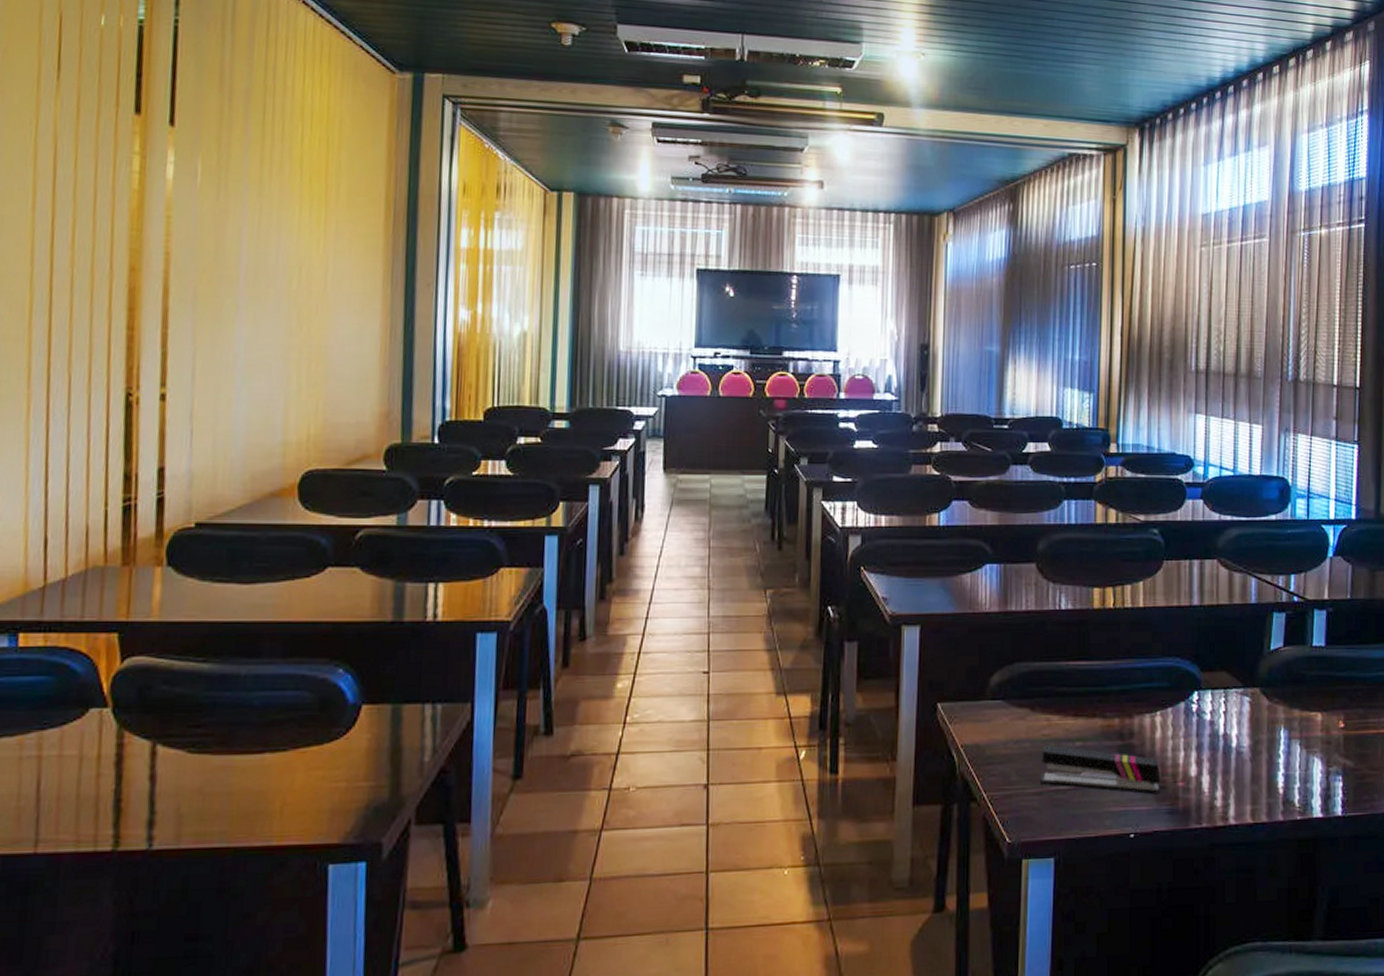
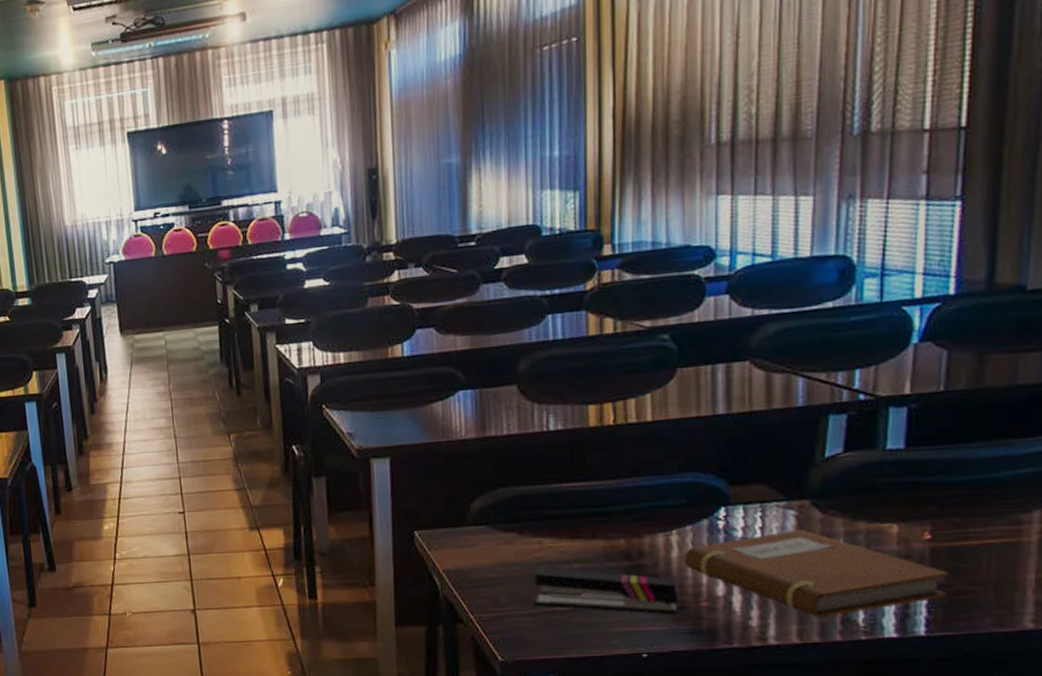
notebook: none [1165,714,1356,798] -> present [683,529,948,617]

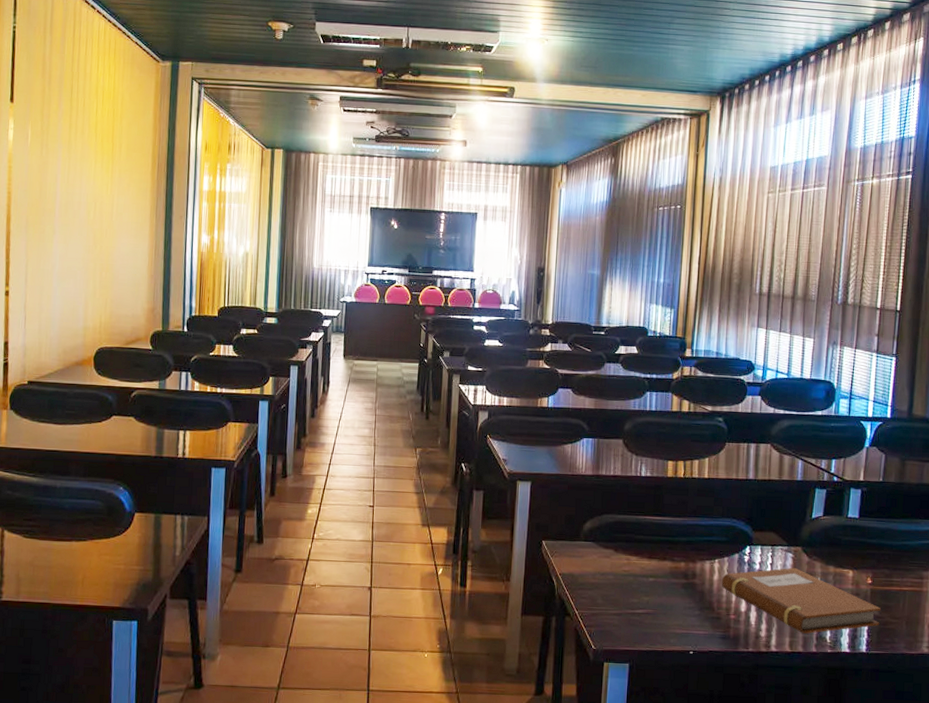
stapler: present [534,567,679,615] -> none [620,578,717,623]

